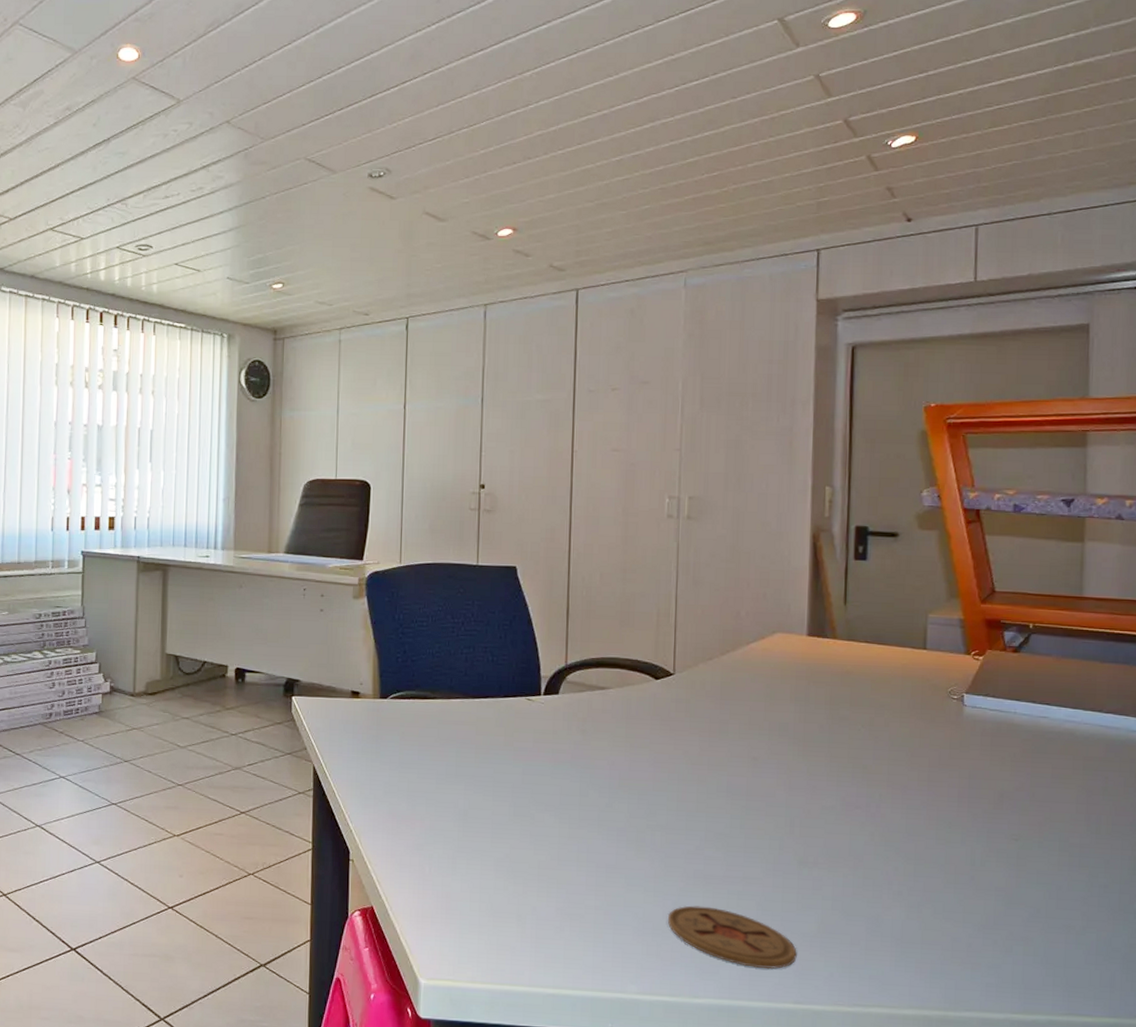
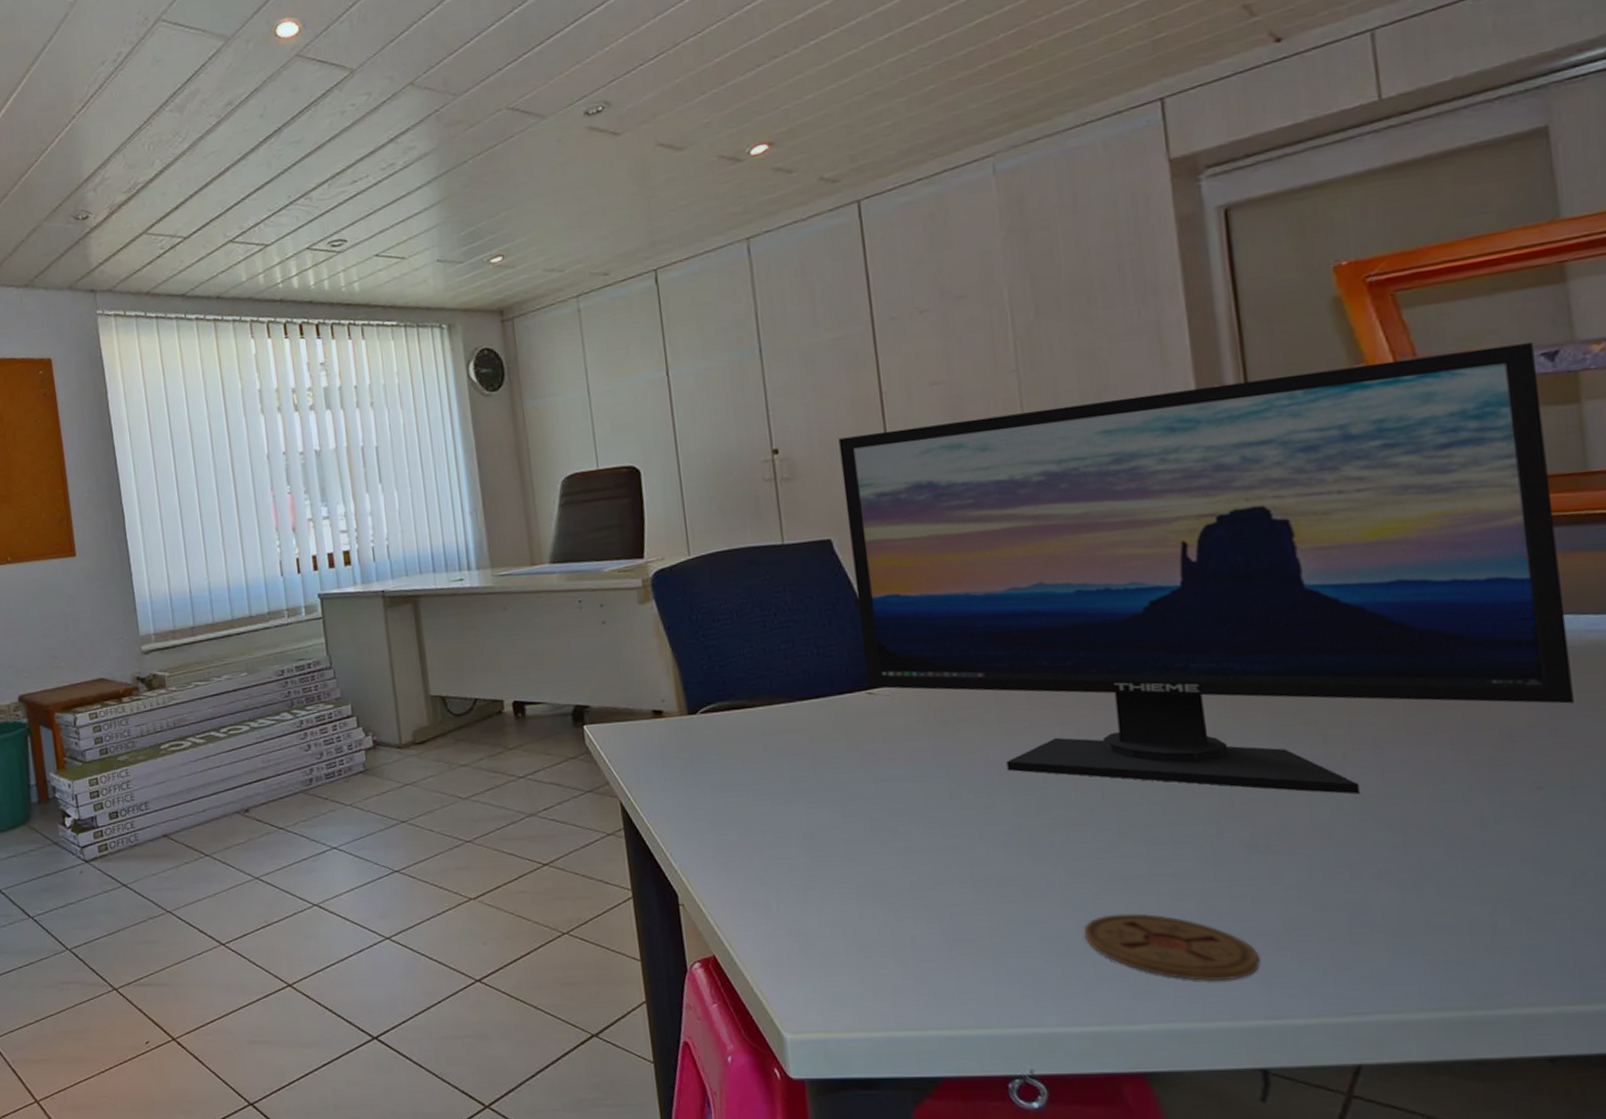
computer monitor: none [529,483,1057,829] -> present [838,342,1575,795]

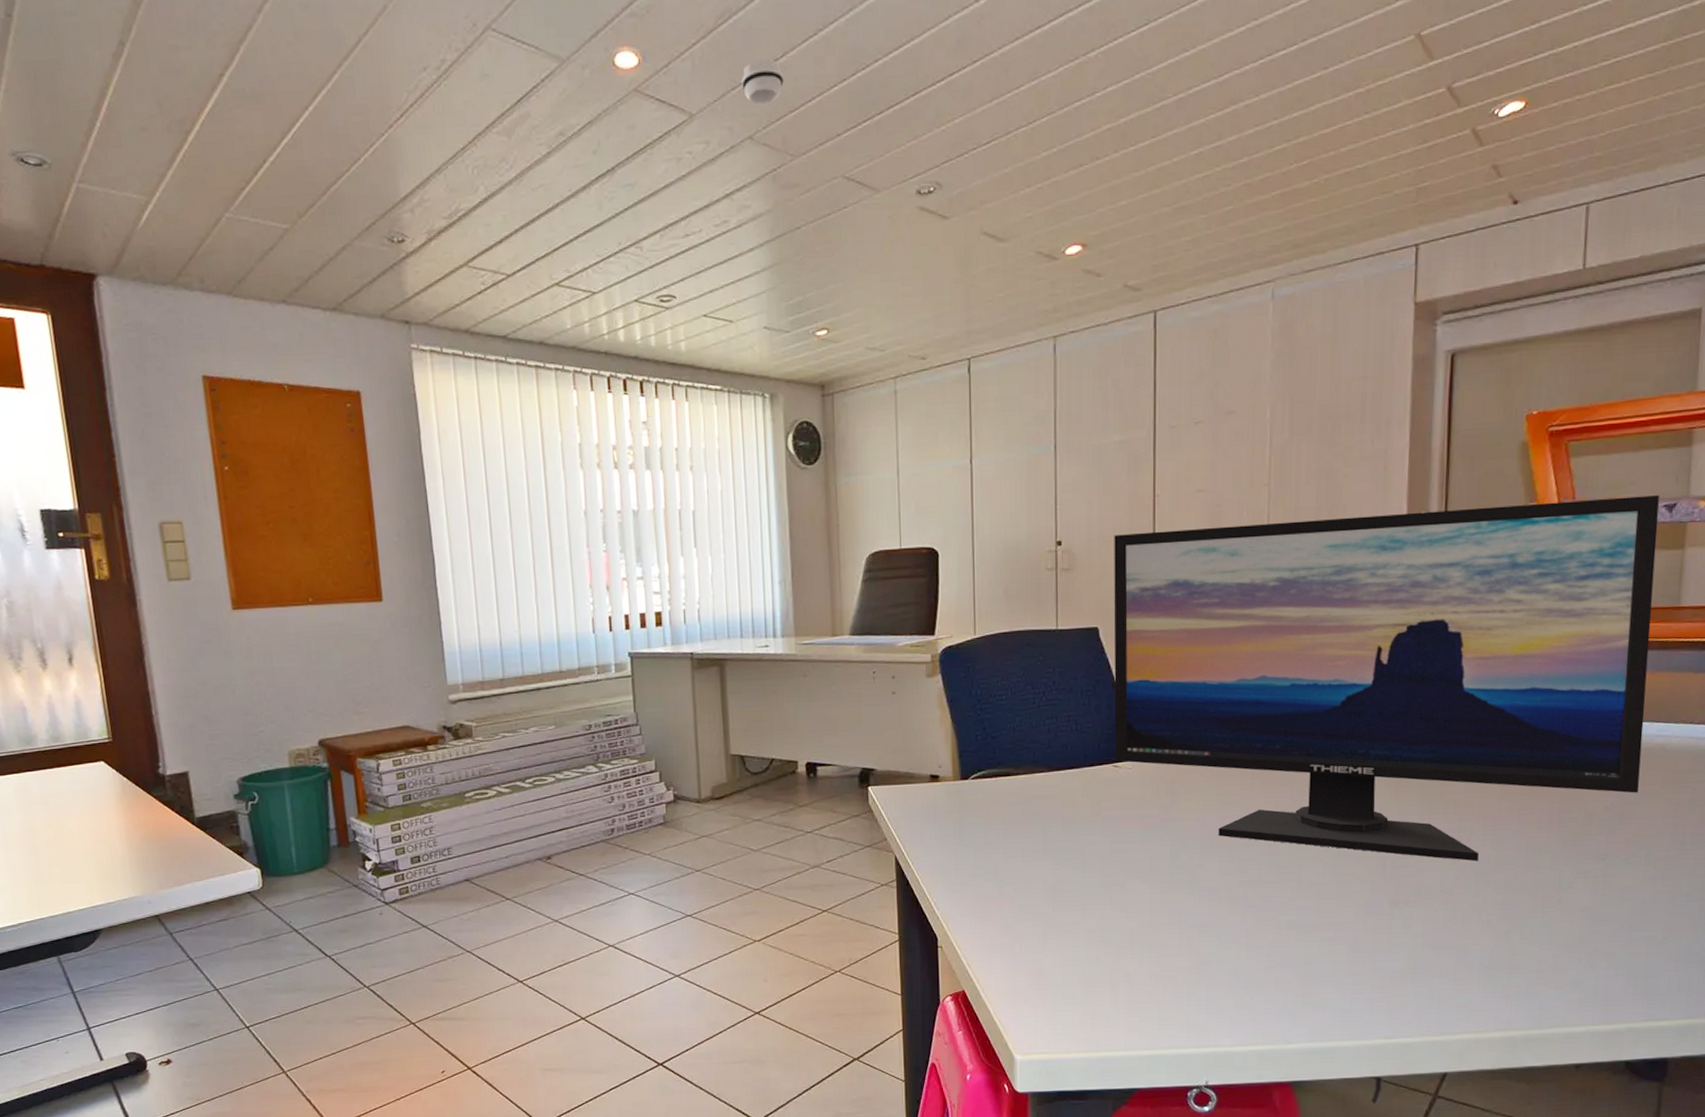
smoke detector: none [399,9,441,53] -> present [741,59,784,105]
coaster: present [1084,913,1261,981] -> none [1261,955,1388,1009]

